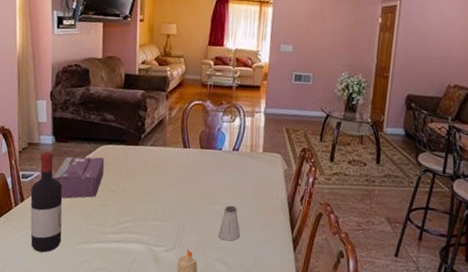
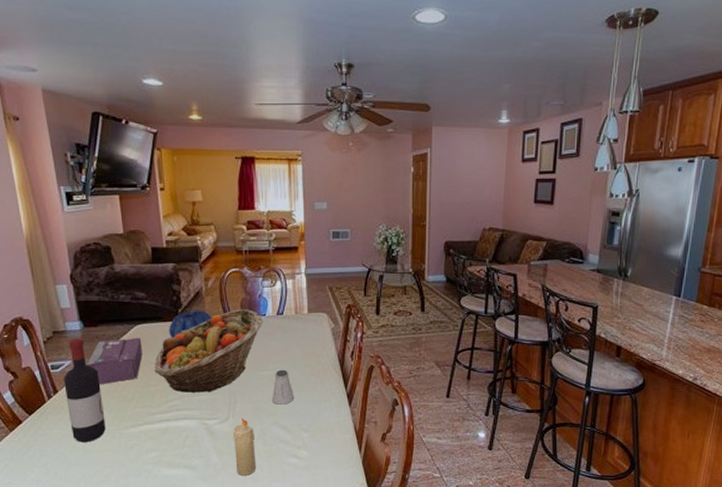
fruit basket: none [112,141,219,219] -> present [154,309,263,393]
decorative bowl: none [129,137,172,162] -> present [168,310,212,338]

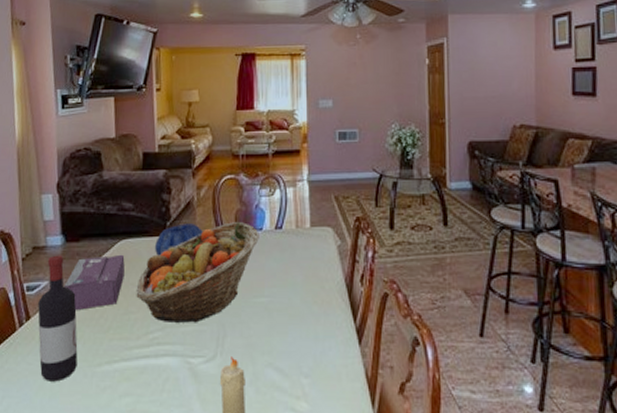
saltshaker: present [271,369,294,405] -> none [266,295,293,341]

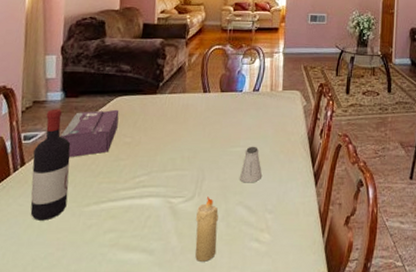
fruit basket: present [136,222,259,323] -> none [127,85,240,169]
decorative bowl: present [154,224,203,256] -> none [146,84,191,111]
saltshaker: none [266,295,293,341] -> present [239,146,262,183]

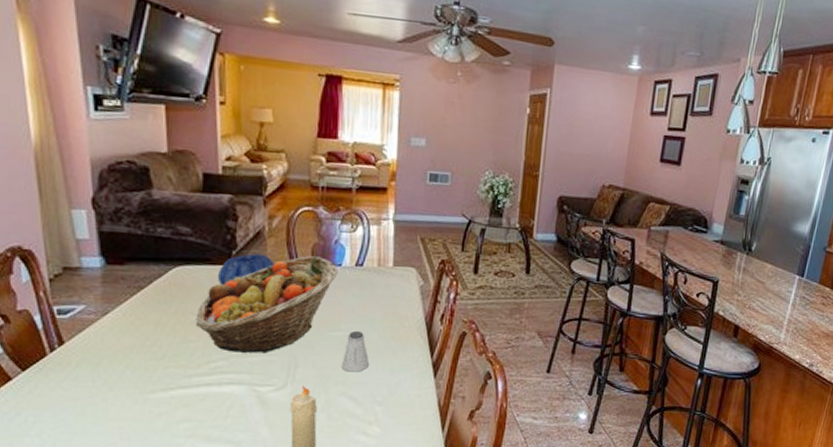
wine bottle: present [30,109,71,221] -> none [73,277,126,408]
tissue box: present [60,109,120,158] -> none [107,281,182,338]
fruit basket: none [127,85,240,169] -> present [195,256,338,354]
decorative bowl: none [146,84,191,111] -> present [217,253,275,286]

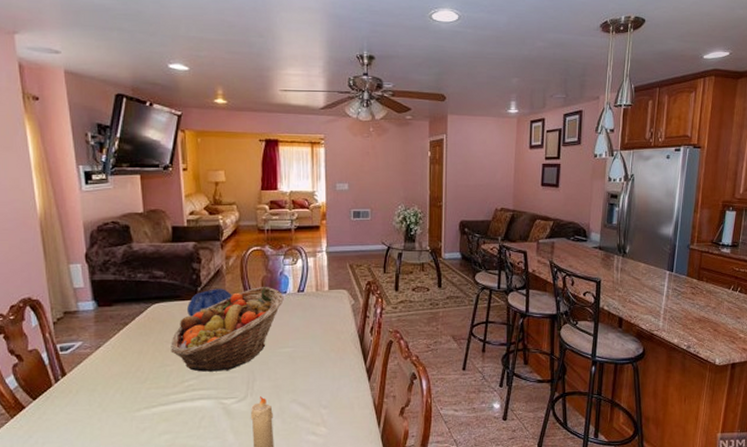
saltshaker: present [341,330,369,372] -> none [291,346,313,382]

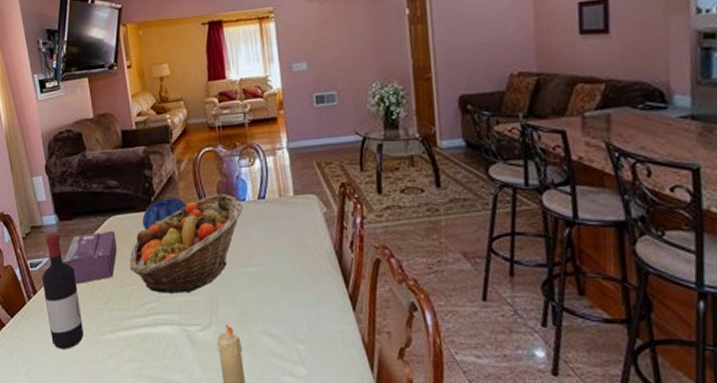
wine bottle: none [73,318,116,427] -> present [42,233,84,349]
tissue box: none [99,316,159,367] -> present [63,230,117,285]

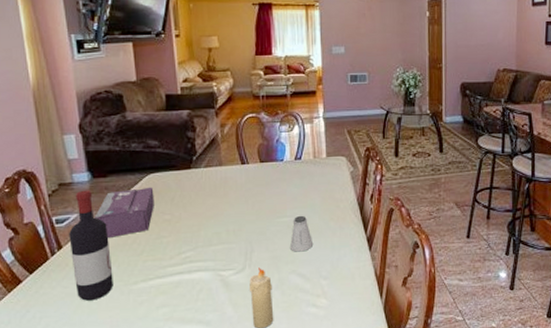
fruit basket: present [129,194,243,293] -> none [167,155,281,243]
decorative bowl: present [141,197,187,230] -> none [182,157,228,187]
saltshaker: none [258,265,285,309] -> present [289,215,313,252]

